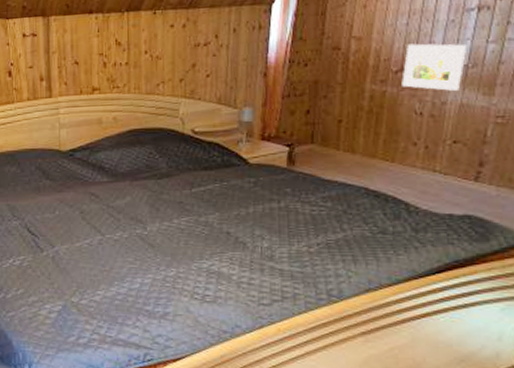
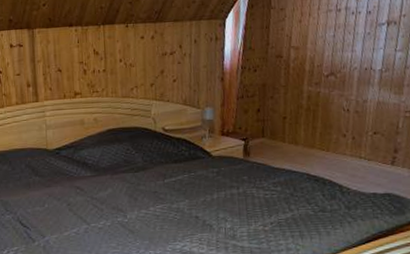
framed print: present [402,44,466,91] -> none [332,52,380,91]

